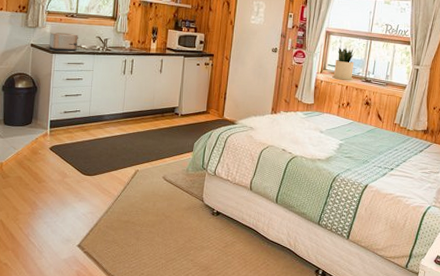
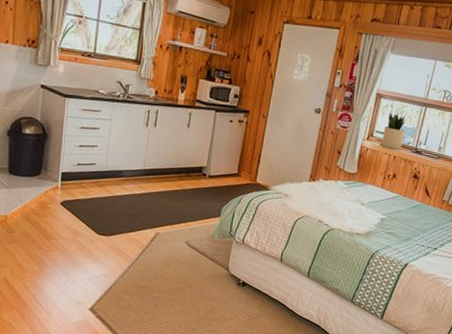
toaster: present [49,32,79,51] -> none [61,73,97,97]

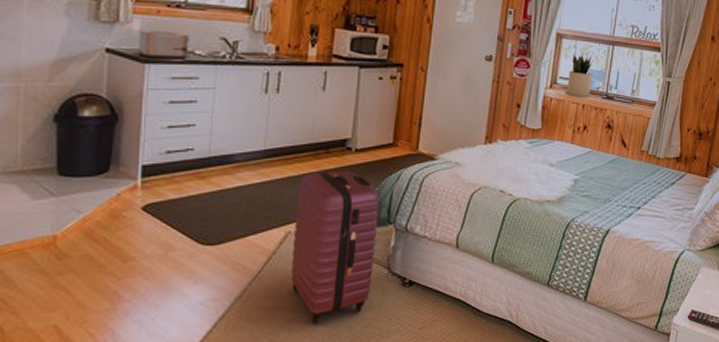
toaster: none [61,73,97,97] -> present [138,31,191,60]
suitcase: none [157,190,224,305] -> present [290,171,379,325]

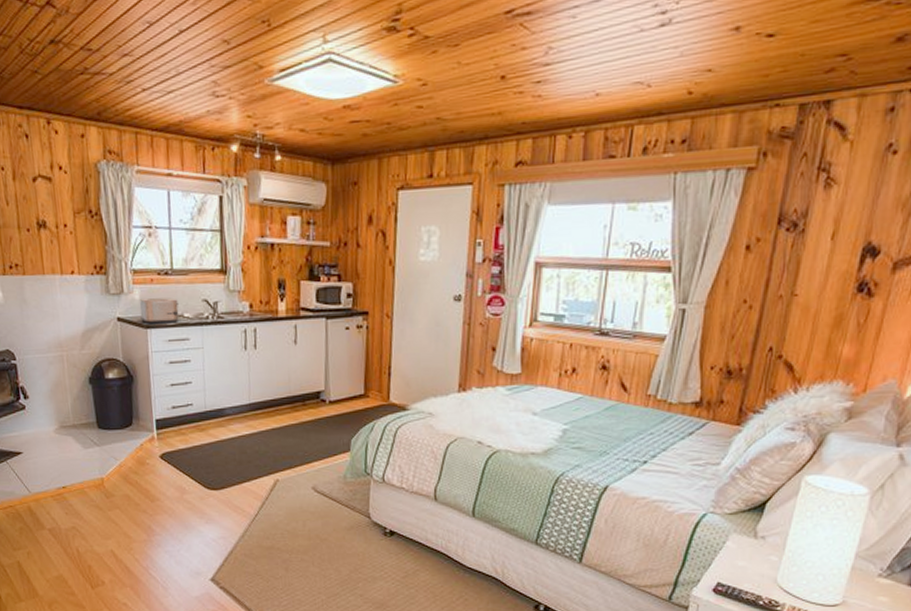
suitcase: present [290,171,379,325] -> none [281,422,356,566]
planter: present [564,55,593,98] -> none [546,285,582,337]

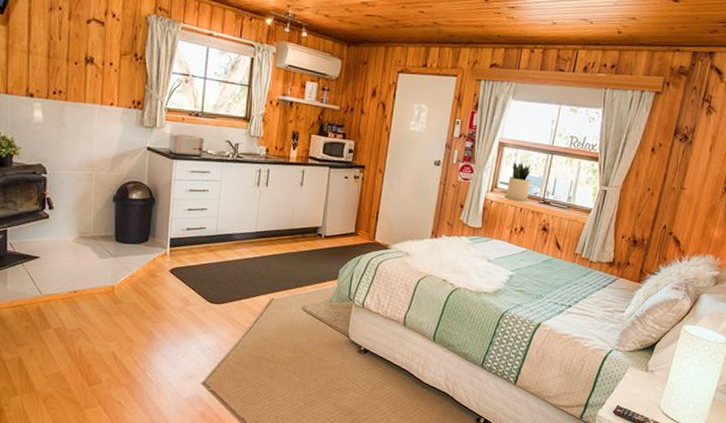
planter: none [546,285,582,337] -> present [503,162,532,203]

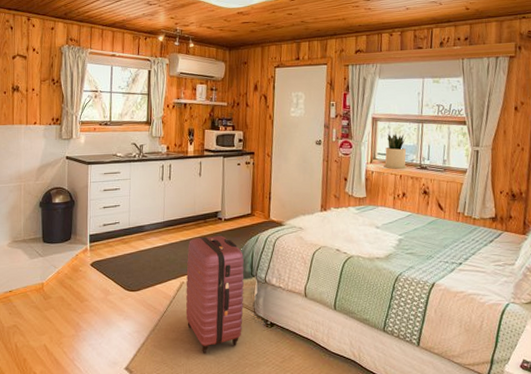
toaster: present [168,134,205,158] -> none [84,142,114,162]
suitcase: none [273,252,342,376] -> present [185,236,244,355]

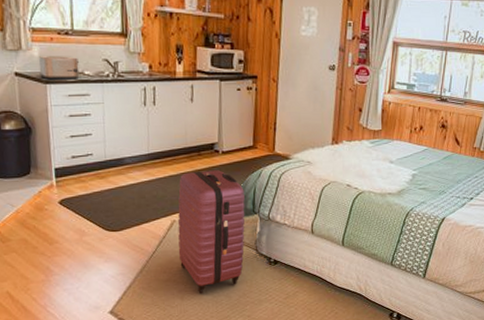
toaster: none [84,142,114,162] -> present [38,56,80,80]
planter: present [382,134,408,170] -> none [401,61,428,101]

